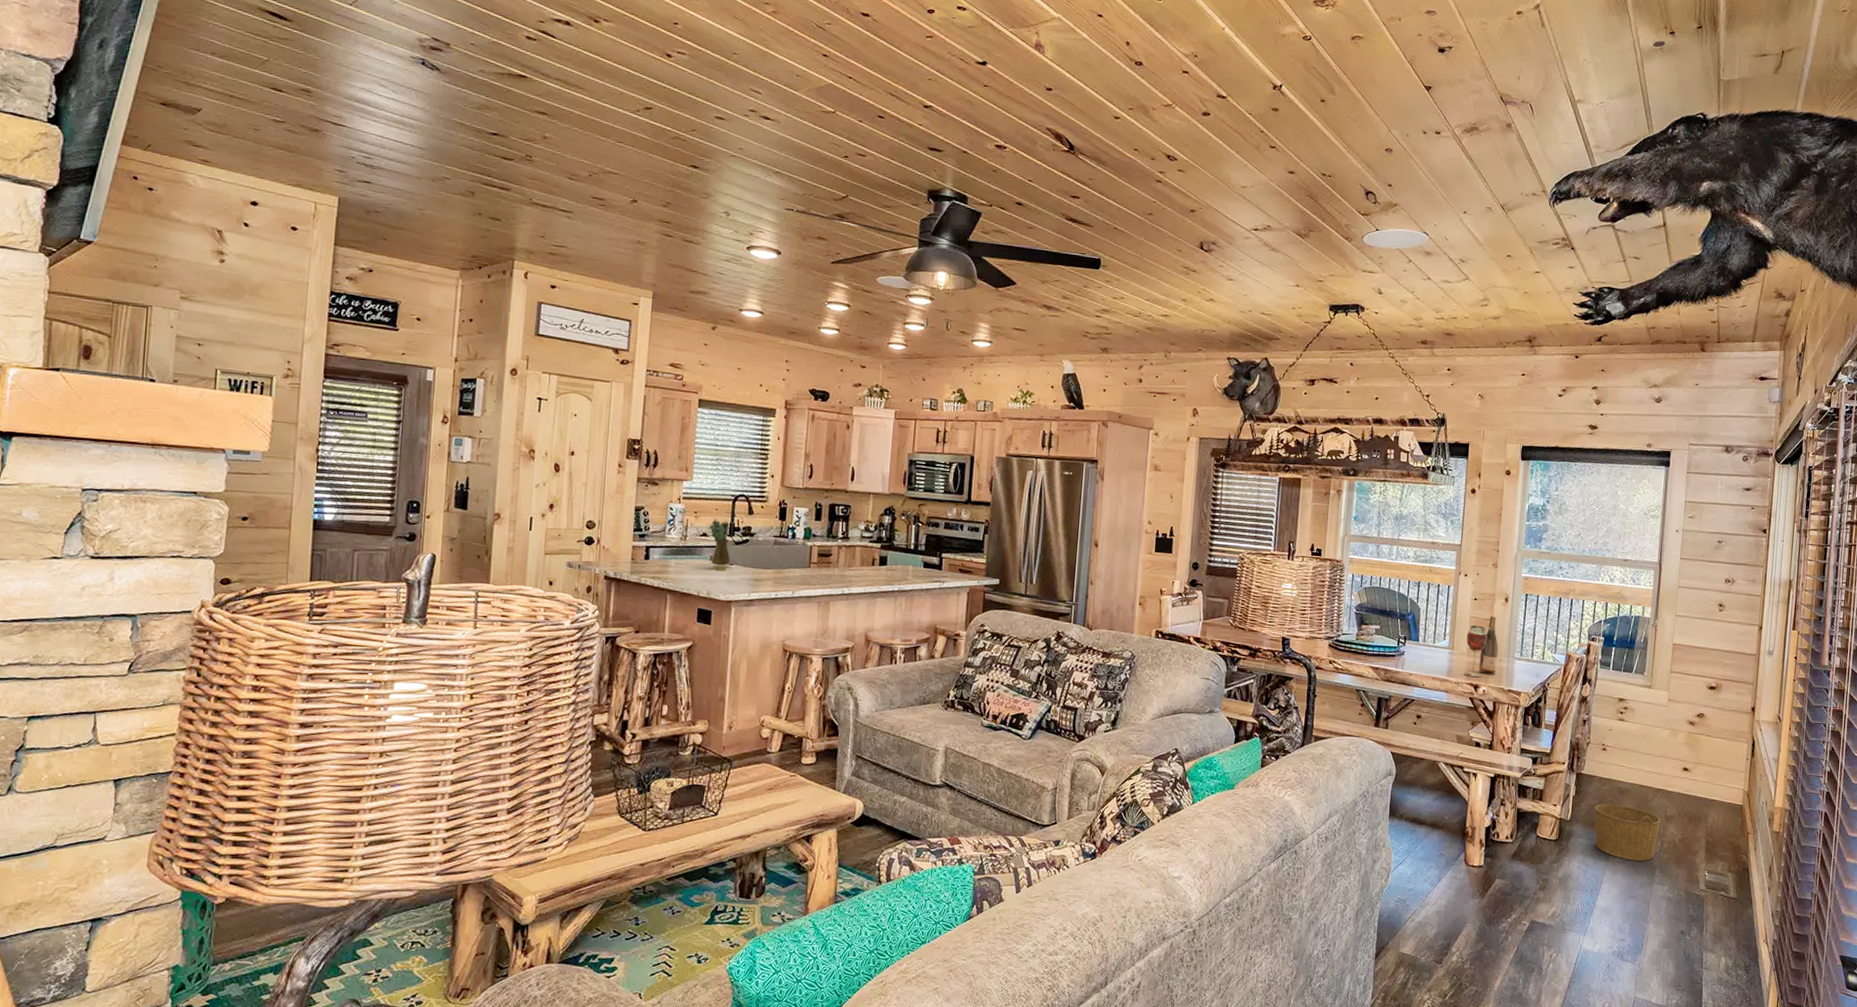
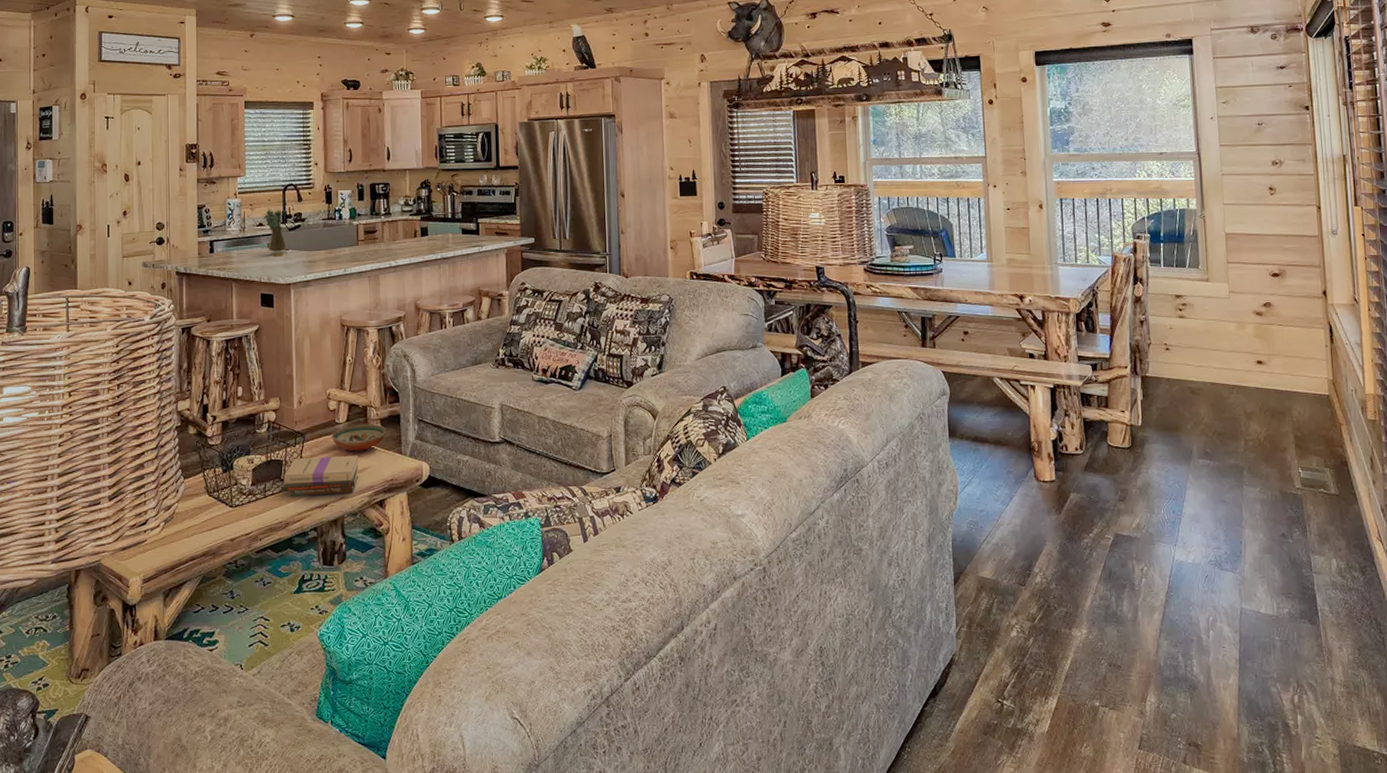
books: none [700,784,789,826] -> present [280,455,359,497]
decorative bowl: none [761,755,821,783] -> present [331,423,386,451]
wineglass: present [1464,624,1488,678] -> none [1004,235,1027,288]
wine bottle: present [1478,616,1499,675] -> none [1020,225,1041,284]
basket: present [1594,797,1662,861] -> none [1165,398,1242,463]

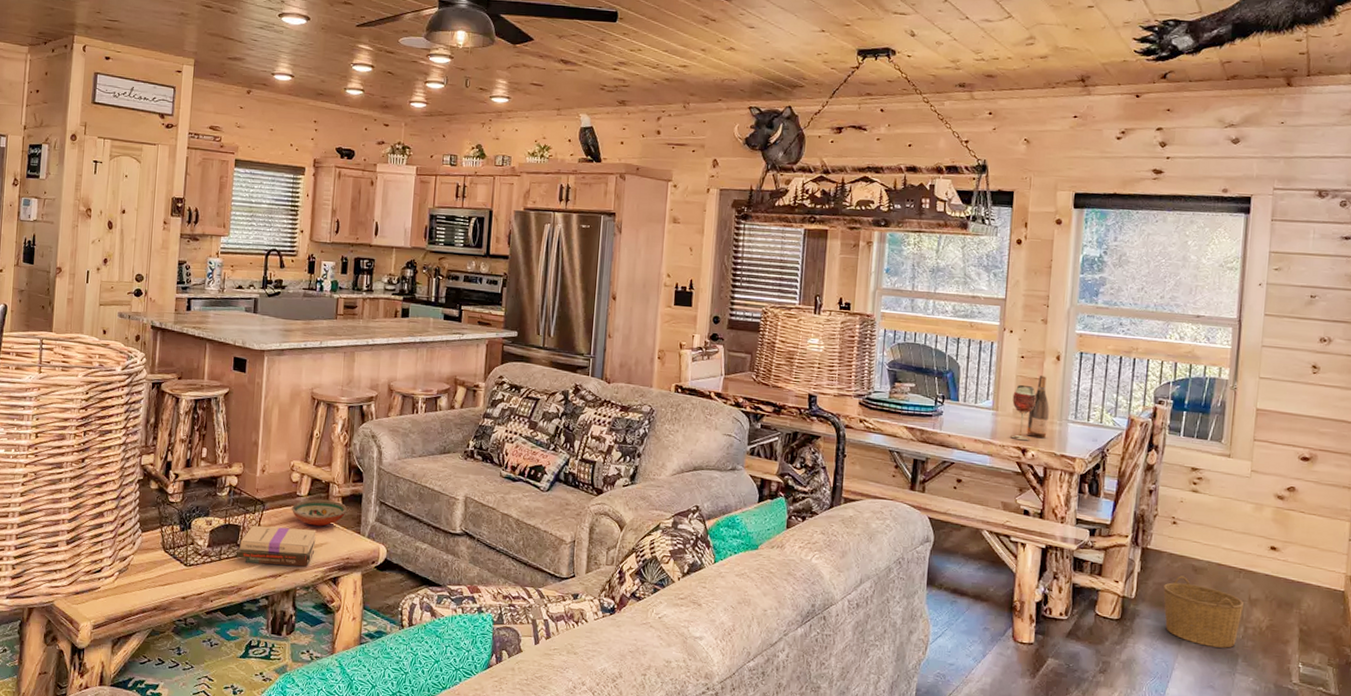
vase: present [264,209,286,258] -> none [244,272,264,323]
wineglass: none [1004,235,1027,288] -> present [1011,384,1037,441]
wine bottle: none [1020,225,1041,284] -> present [1026,376,1050,439]
basket: none [1165,398,1242,463] -> present [1163,575,1245,648]

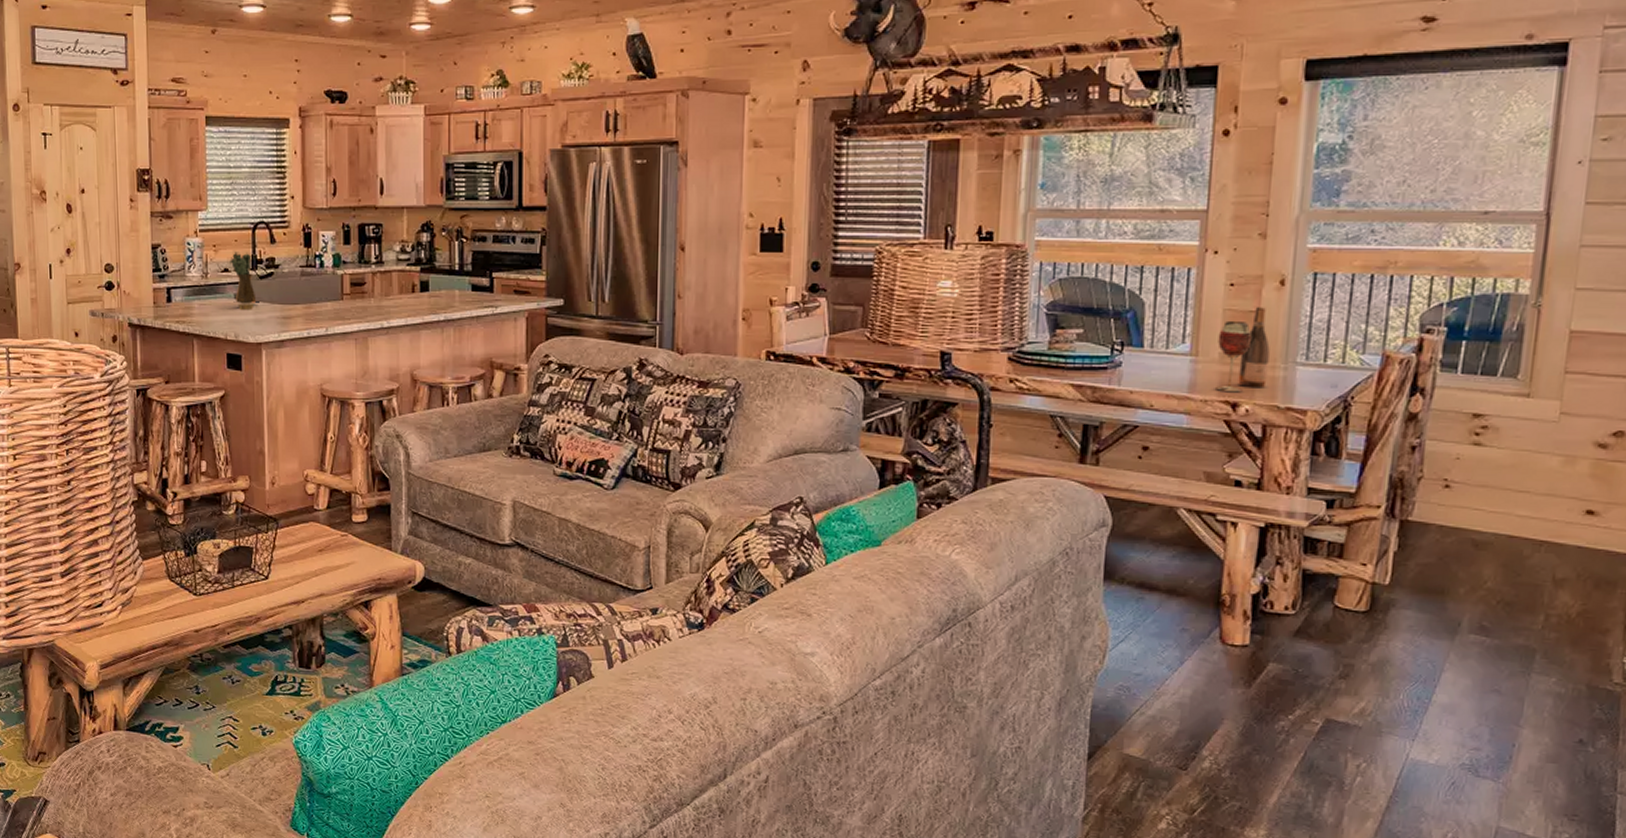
books: present [235,525,317,567] -> none [250,546,341,591]
vase: none [244,272,264,323] -> present [230,251,257,311]
decorative bowl: present [291,499,347,527] -> none [309,512,374,544]
basket: present [1163,575,1245,648] -> none [1429,553,1546,642]

